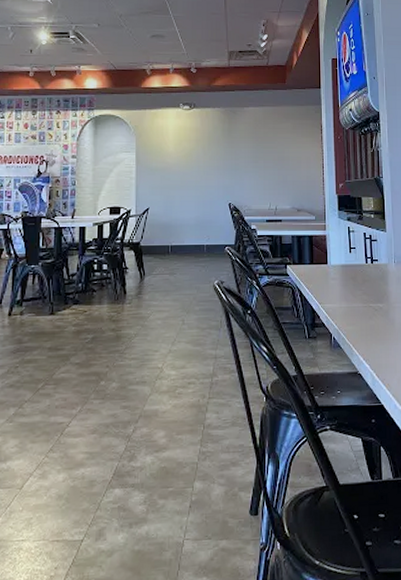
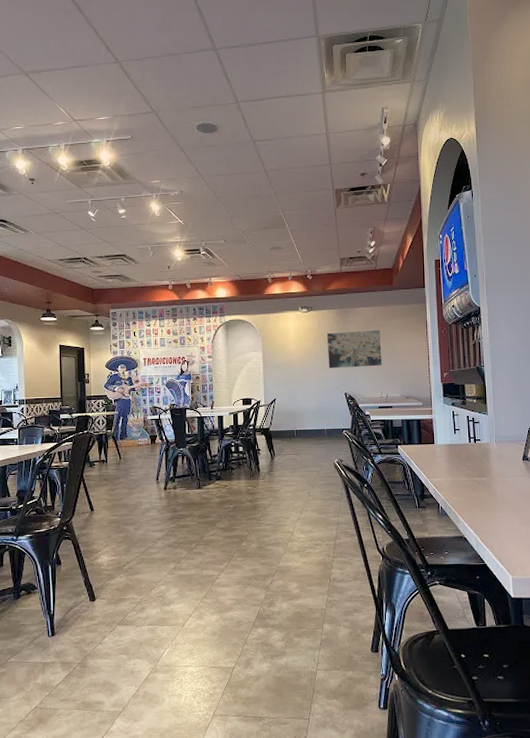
wall art: none [210,133,272,174] -> present [326,330,382,368]

